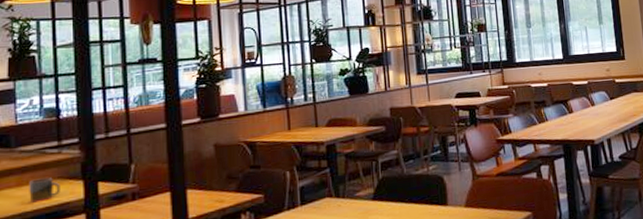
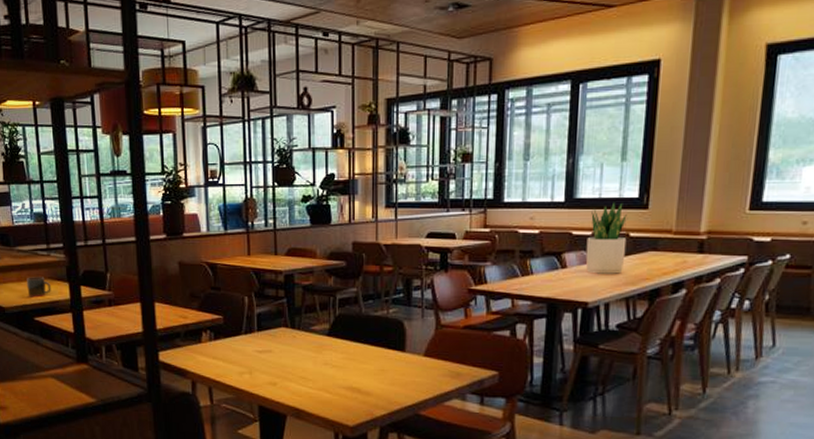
planter: none [584,56,616,116] -> present [585,202,627,274]

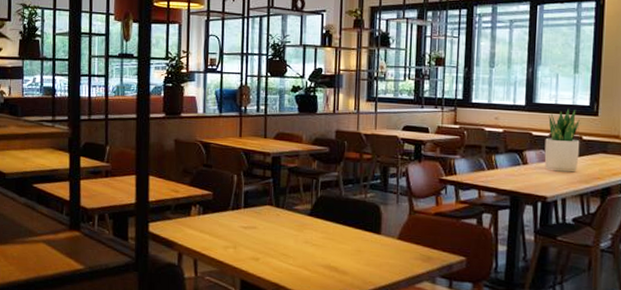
mug: present [26,277,51,297] -> none [29,145,52,165]

